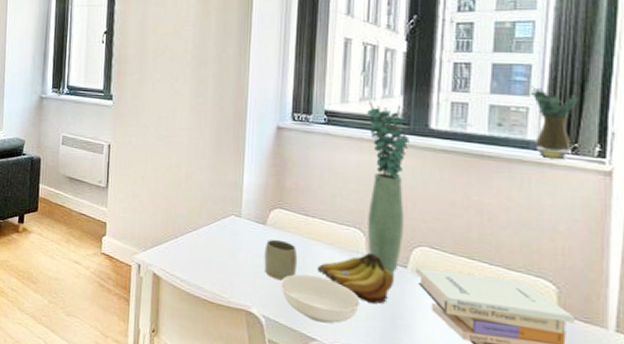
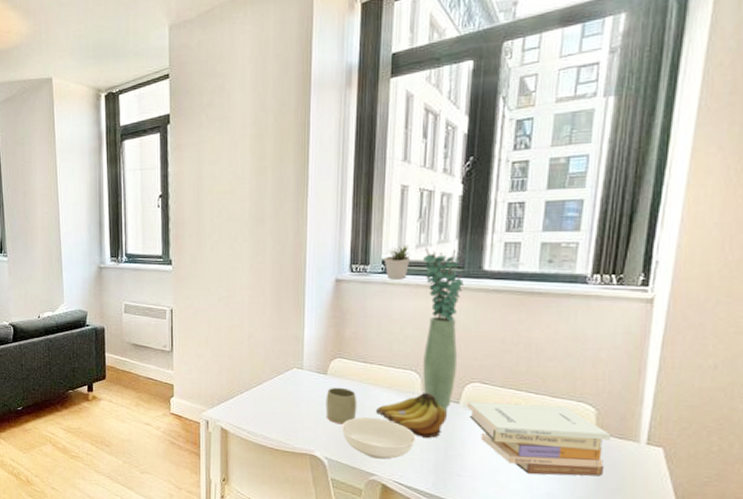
potted plant: none [326,96,355,132] -> present [383,244,411,280]
vase: present [530,85,579,159] -> none [580,220,627,290]

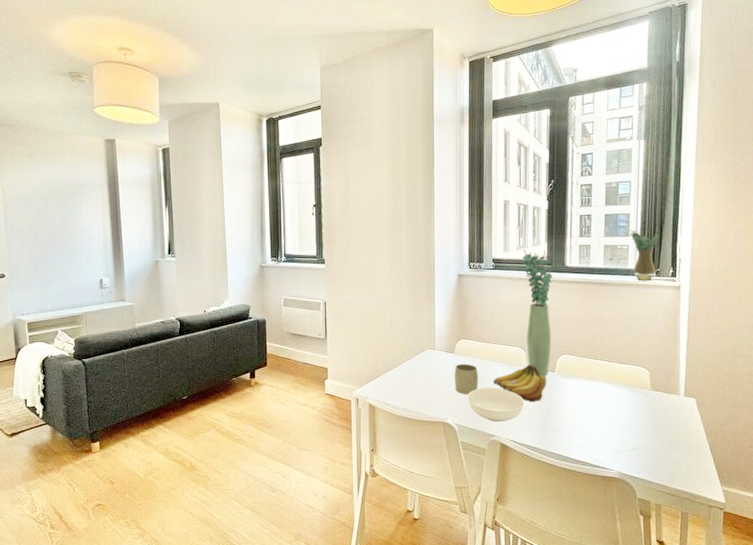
potted plant: present [383,244,411,280] -> none [493,246,514,274]
books: present [467,402,612,477] -> none [561,370,661,425]
vase: none [580,220,627,290] -> present [629,229,659,280]

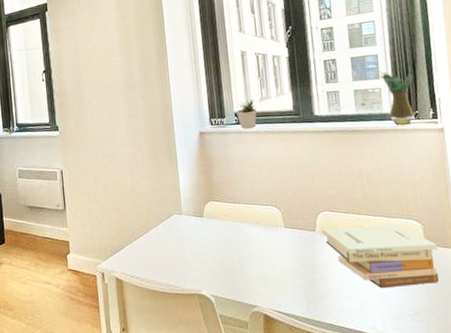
mug: present [454,363,479,395] -> none [205,227,233,262]
bowl: present [467,388,525,422] -> none [221,252,286,291]
potted plant: none [493,246,514,274] -> present [235,98,257,129]
fruit: present [493,364,546,401] -> none [248,224,308,266]
vase: present [523,248,553,380] -> none [267,100,310,240]
books: none [561,370,661,425] -> present [322,224,439,288]

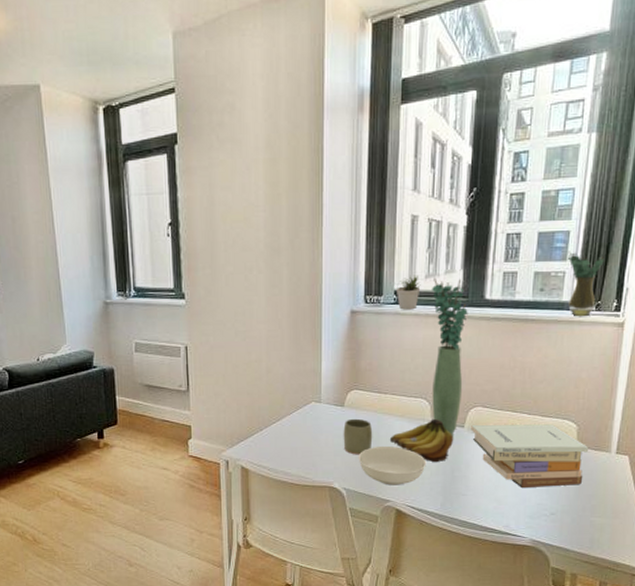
mug: none [205,227,233,262] -> present [343,418,373,455]
bowl: none [221,252,286,291] -> present [358,446,427,485]
fruit: none [248,224,308,266] -> present [389,418,453,462]
vase: none [267,100,310,240] -> present [432,277,468,436]

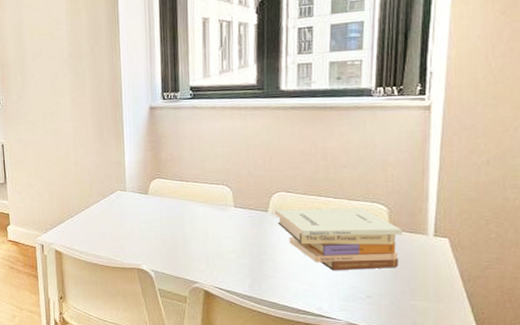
mug: present [343,418,373,455] -> none [148,205,178,239]
bowl: present [358,446,427,485] -> none [164,231,232,268]
fruit: present [389,418,453,462] -> none [193,204,257,245]
potted plant: present [395,274,421,310] -> none [191,71,216,104]
vase: present [432,277,468,436] -> none [227,72,264,221]
vase: present [567,251,604,316] -> none [363,40,403,102]

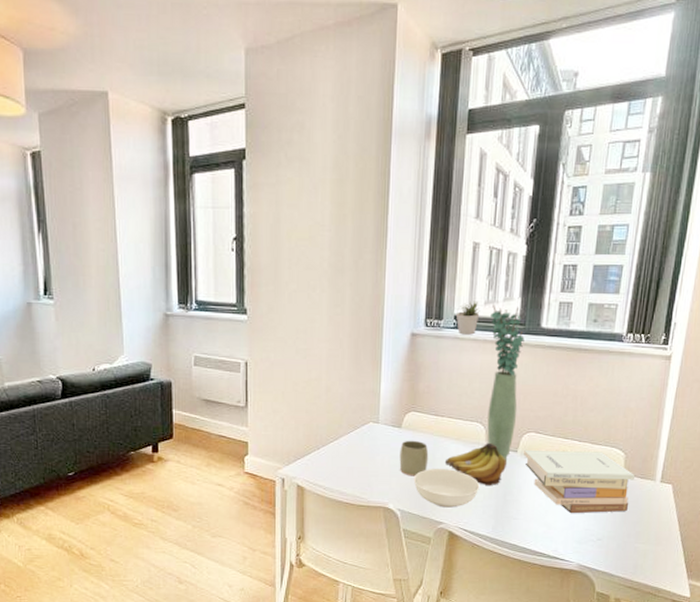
mug: none [148,205,178,239] -> present [399,440,429,476]
bowl: none [164,231,232,268] -> present [413,469,480,508]
potted plant: none [191,71,216,104] -> present [455,300,480,335]
fruit: none [193,204,257,245] -> present [444,442,506,485]
vase: none [227,72,264,221] -> present [487,304,525,461]

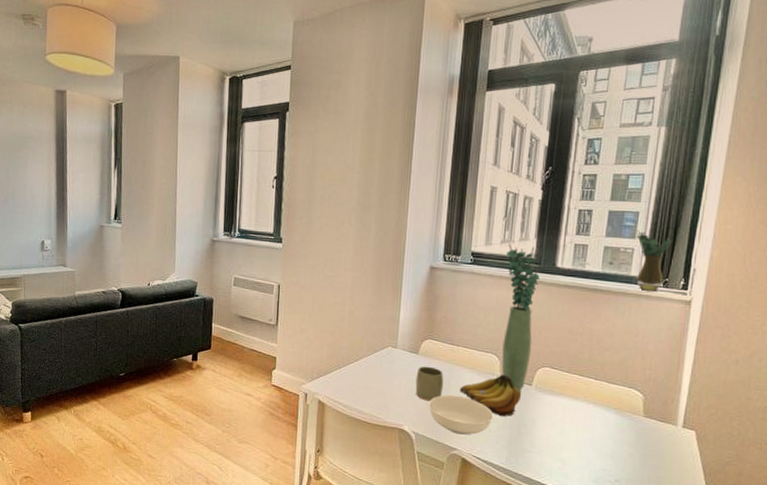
potted plant: present [455,300,480,335] -> none [473,239,497,271]
books: present [524,451,636,513] -> none [538,385,655,455]
vase: none [619,284,655,348] -> present [636,230,672,291]

